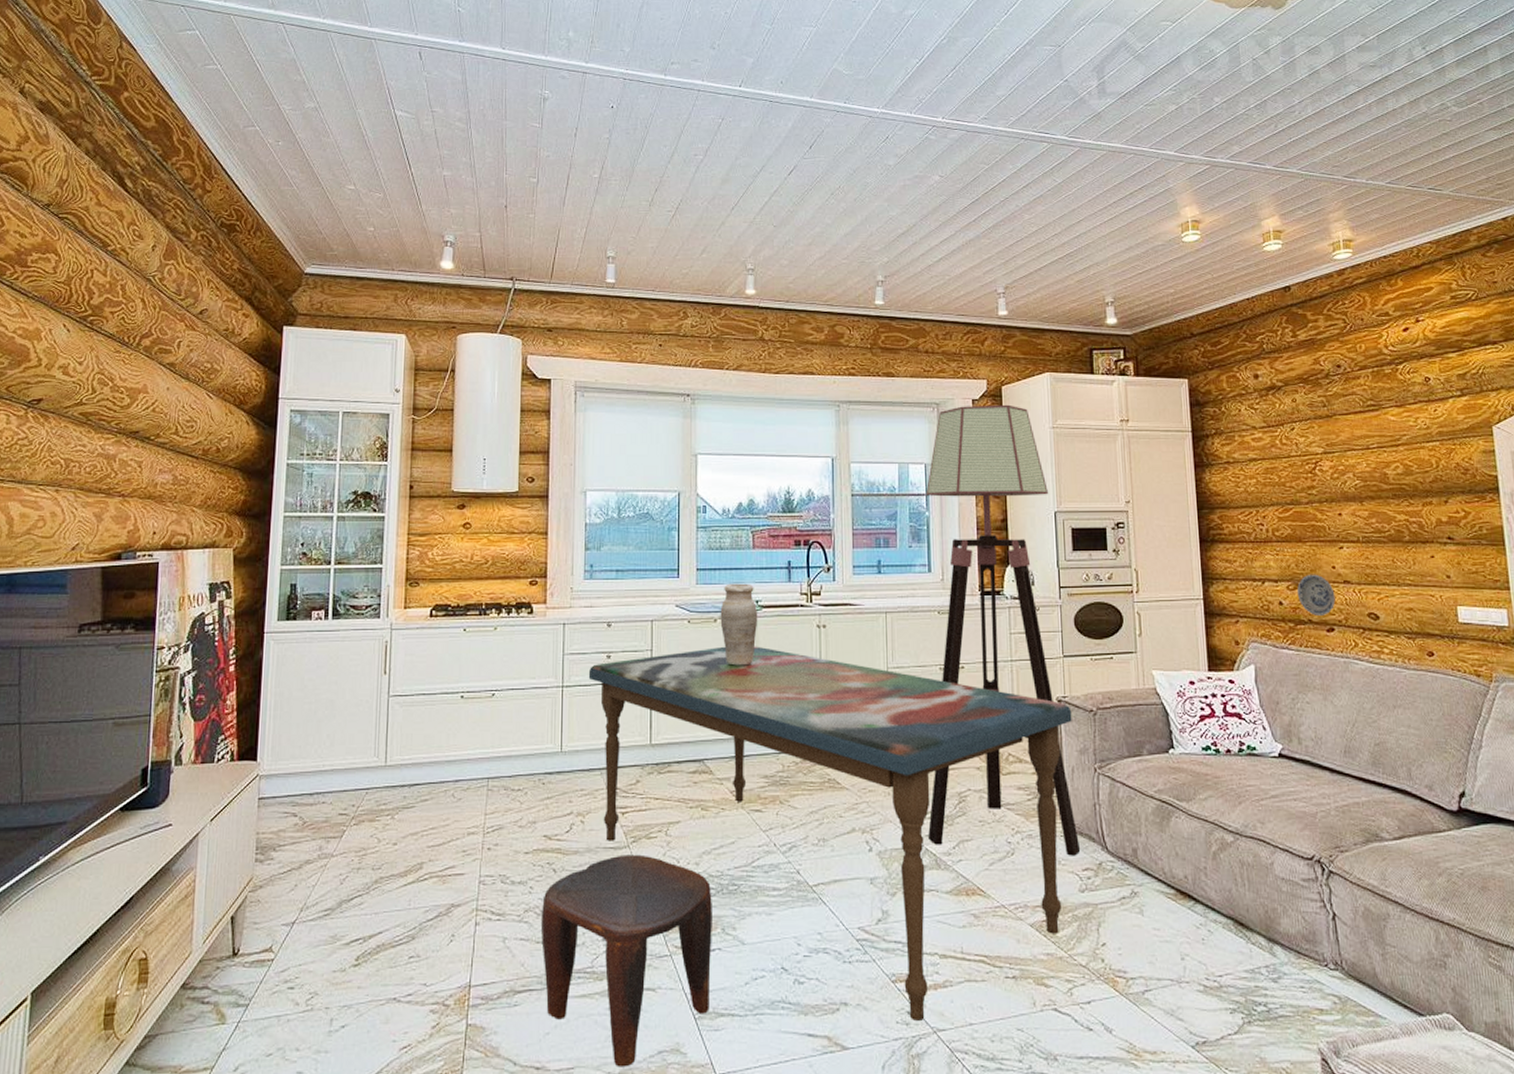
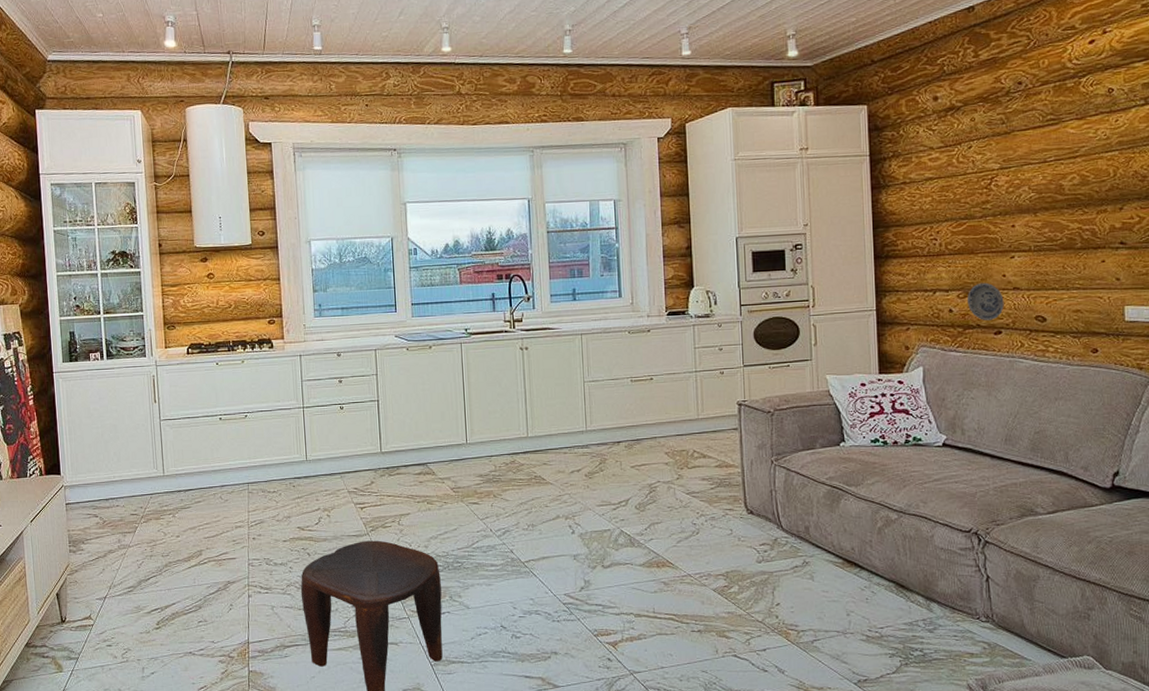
dining table: present [588,646,1072,1022] -> none [324,367,751,666]
vase: present [720,583,758,666] -> none [434,314,468,385]
floor lamp: present [925,404,1081,856] -> none [615,140,758,534]

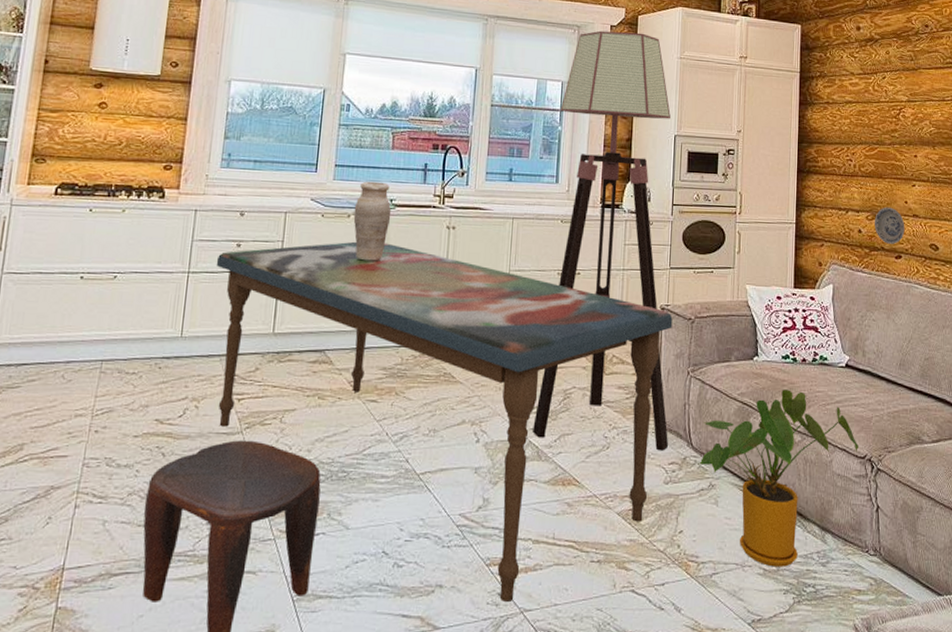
dining table: none [324,367,751,666] -> present [216,241,673,603]
vase: none [434,314,468,385] -> present [353,181,392,261]
floor lamp: none [615,140,758,534] -> present [533,30,671,451]
house plant: none [790,471,963,634] -> present [698,389,860,567]

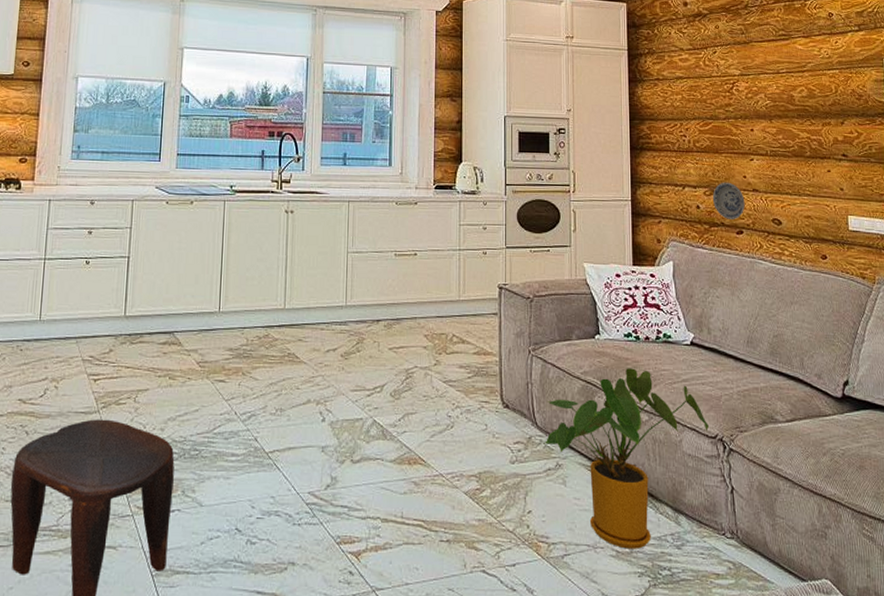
dining table: present [216,241,673,603] -> none [69,227,511,581]
vase: present [353,181,392,261] -> none [196,169,232,246]
floor lamp: present [533,30,671,451] -> none [377,16,513,430]

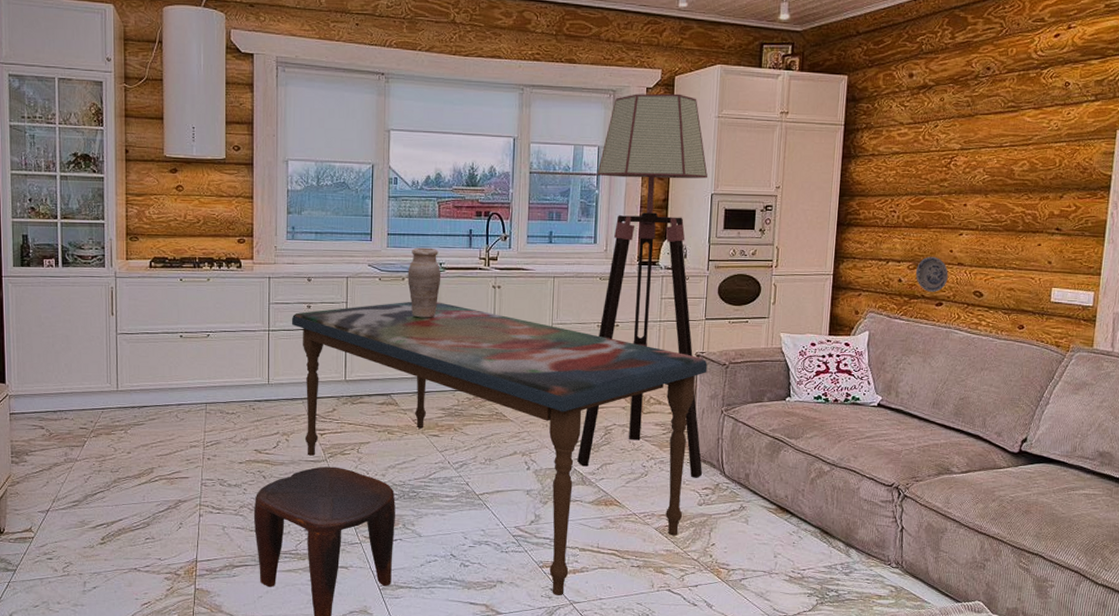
dining table: none [69,227,511,581] -> present [291,301,708,596]
vase: none [196,169,232,246] -> present [407,247,441,318]
floor lamp: none [377,16,513,430] -> present [577,93,708,478]
house plant: present [543,368,710,549] -> none [730,426,887,575]

